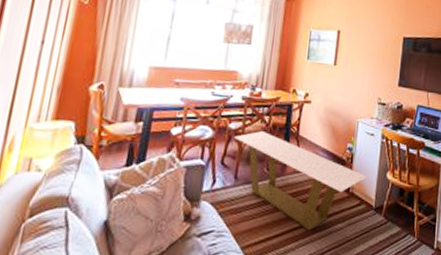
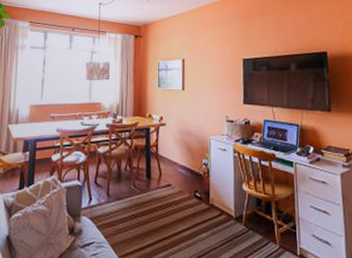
coffee table: present [234,130,367,231] -> none [103,152,224,241]

